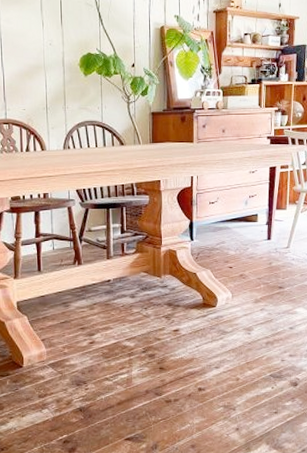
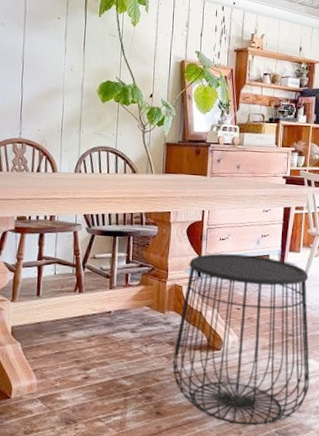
side table: none [171,216,300,372] -> present [172,253,310,426]

